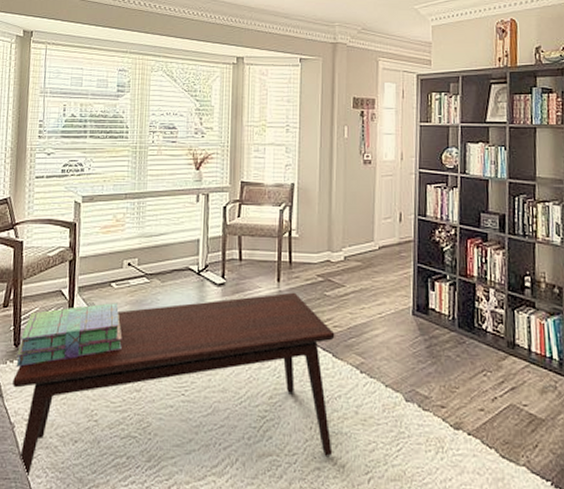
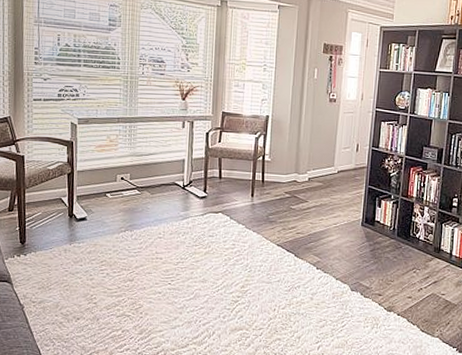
coffee table: present [13,292,335,476] -> none [21,205,298,345]
stack of books: present [16,303,123,367] -> none [23,210,117,260]

